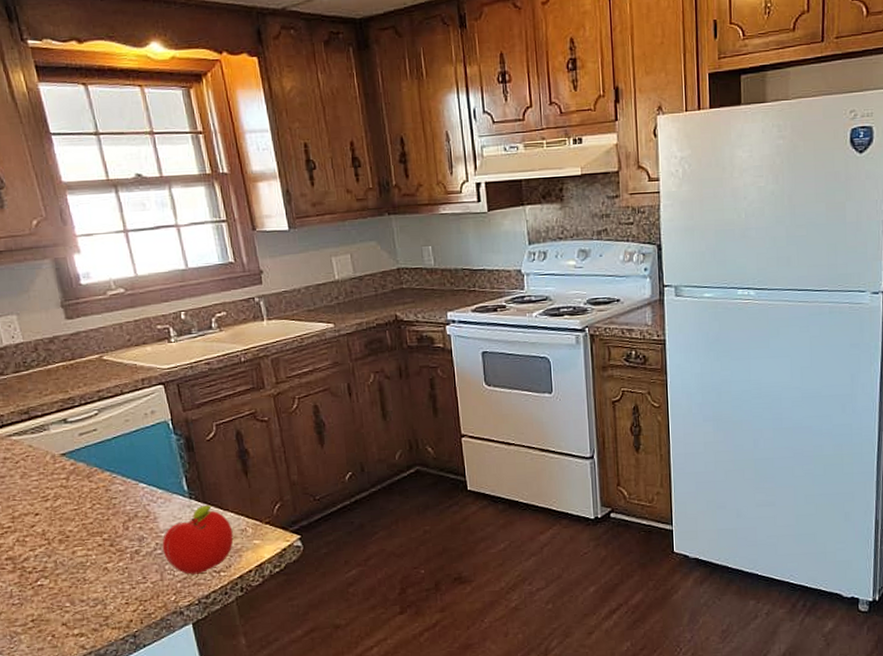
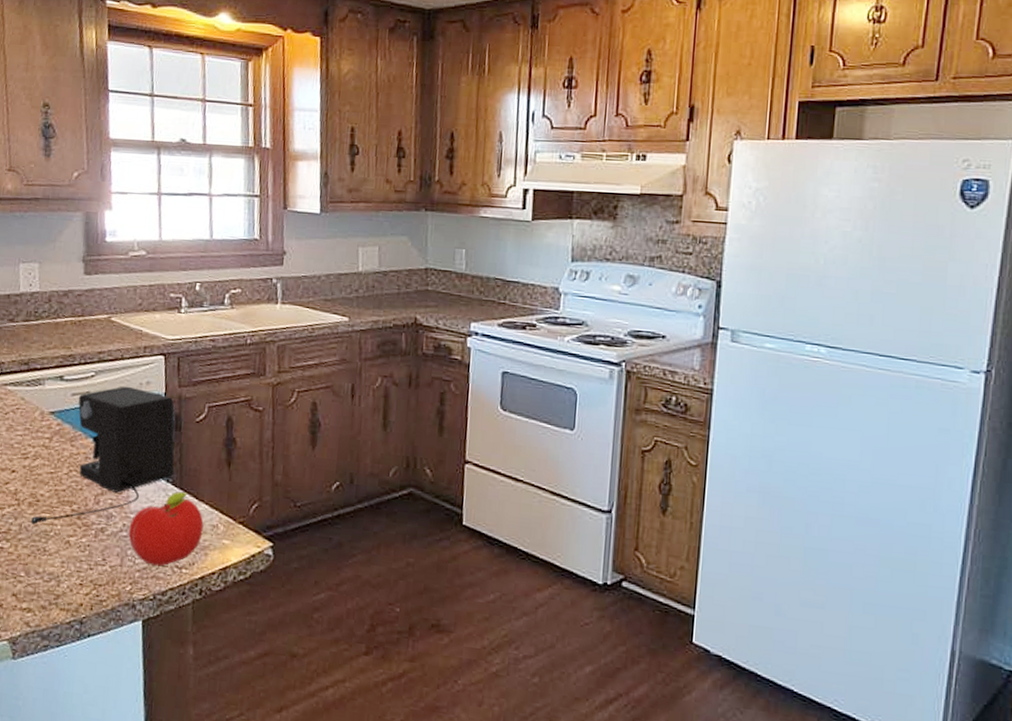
coffee maker: none [65,418,195,560] -> present [31,386,175,526]

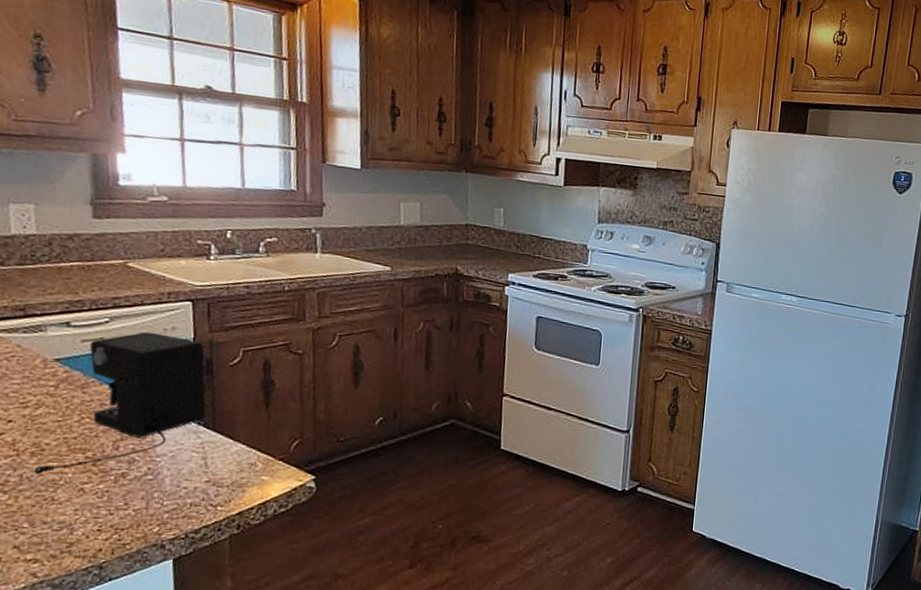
fruit: present [128,491,204,567] -> none [154,433,241,506]

